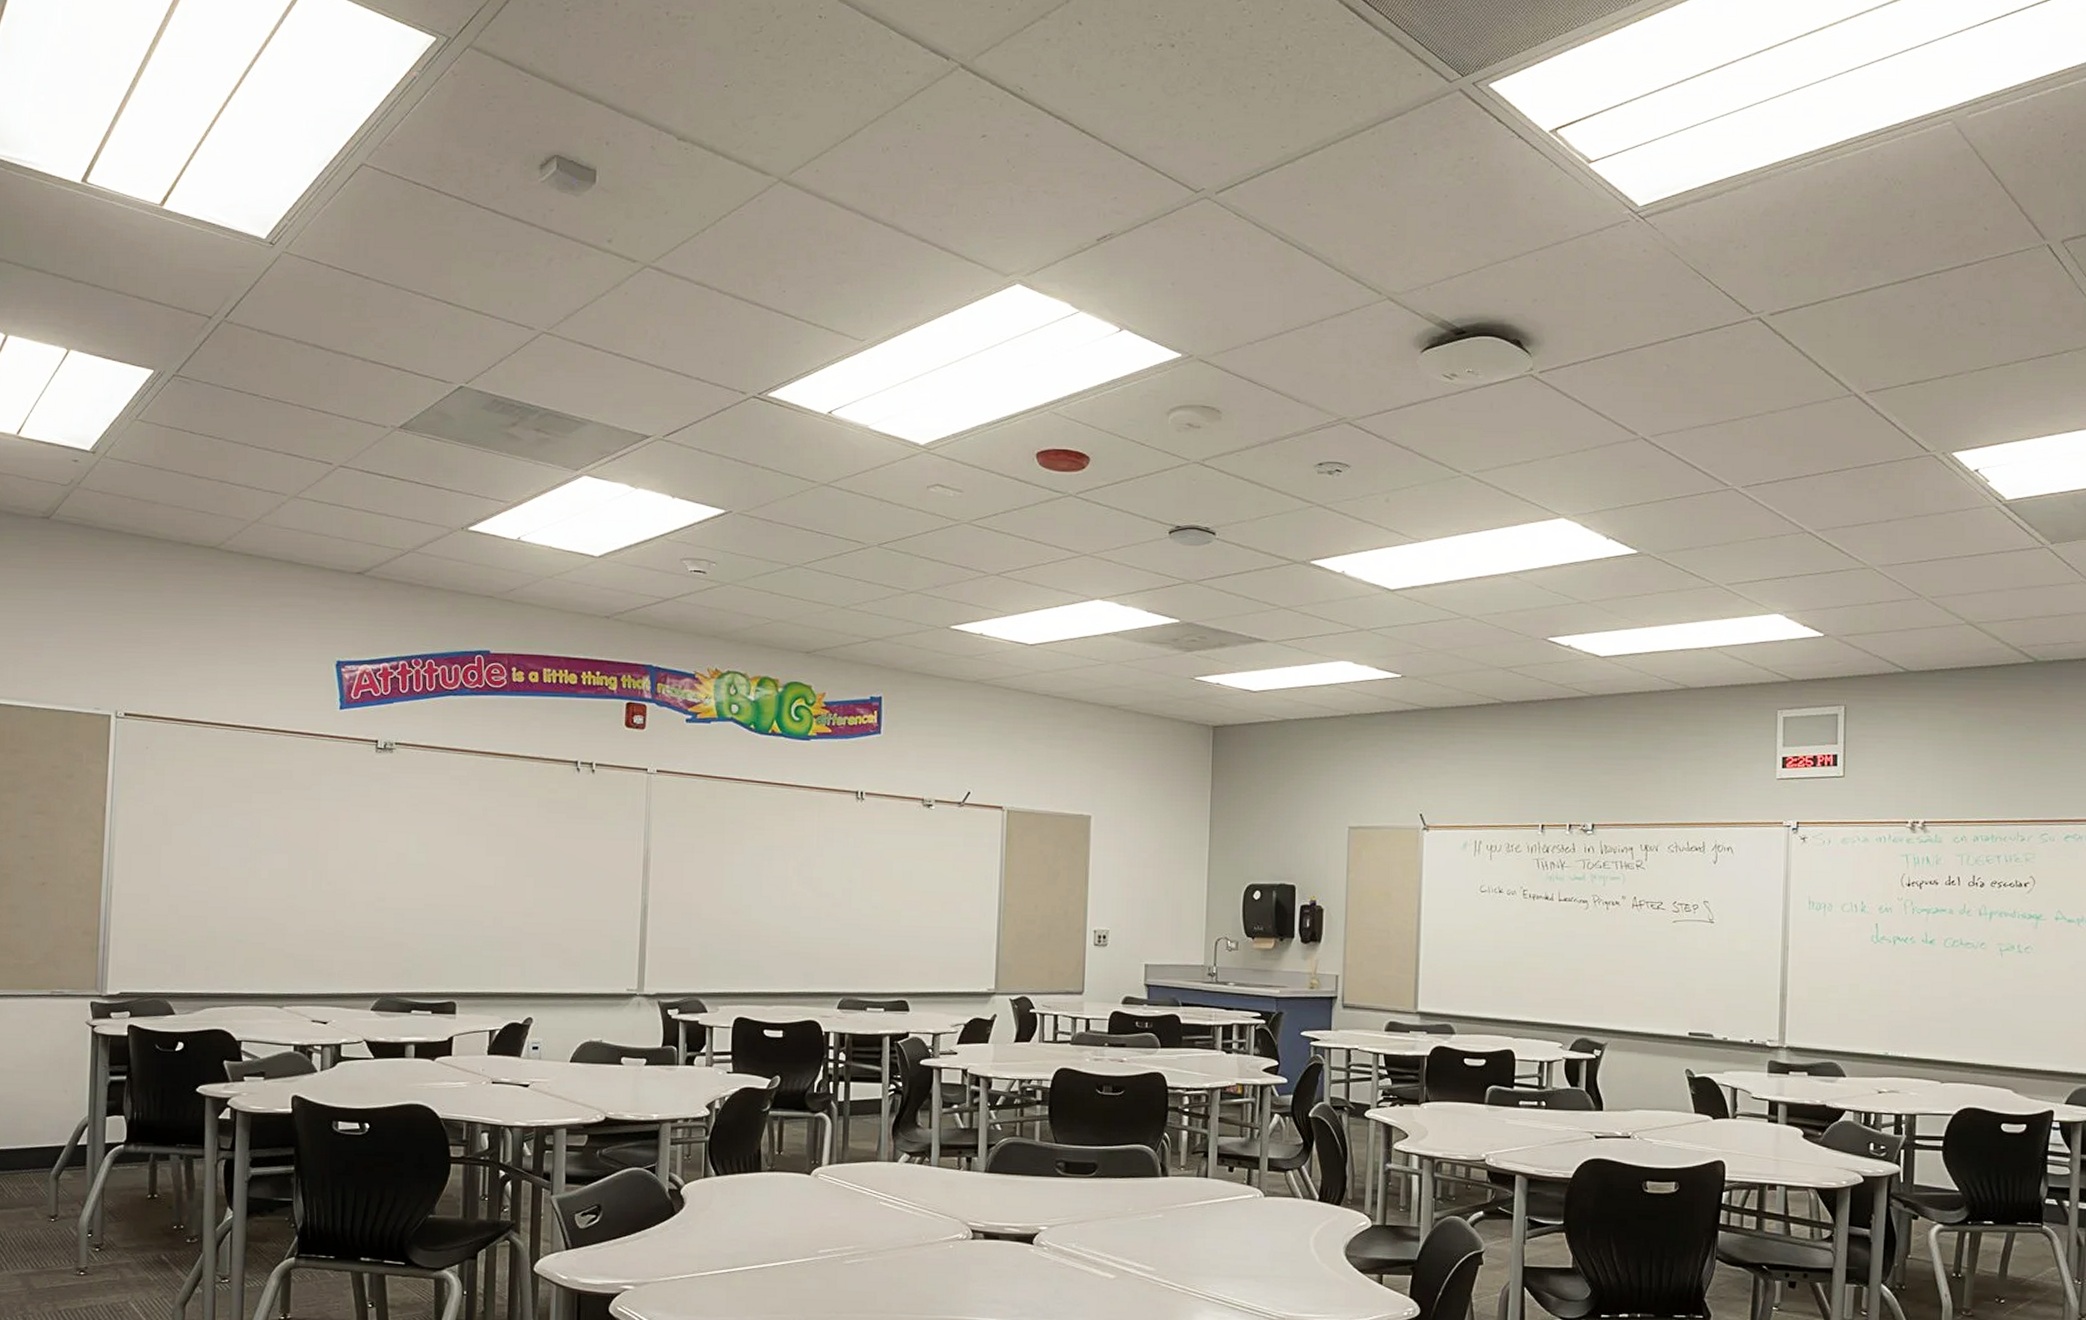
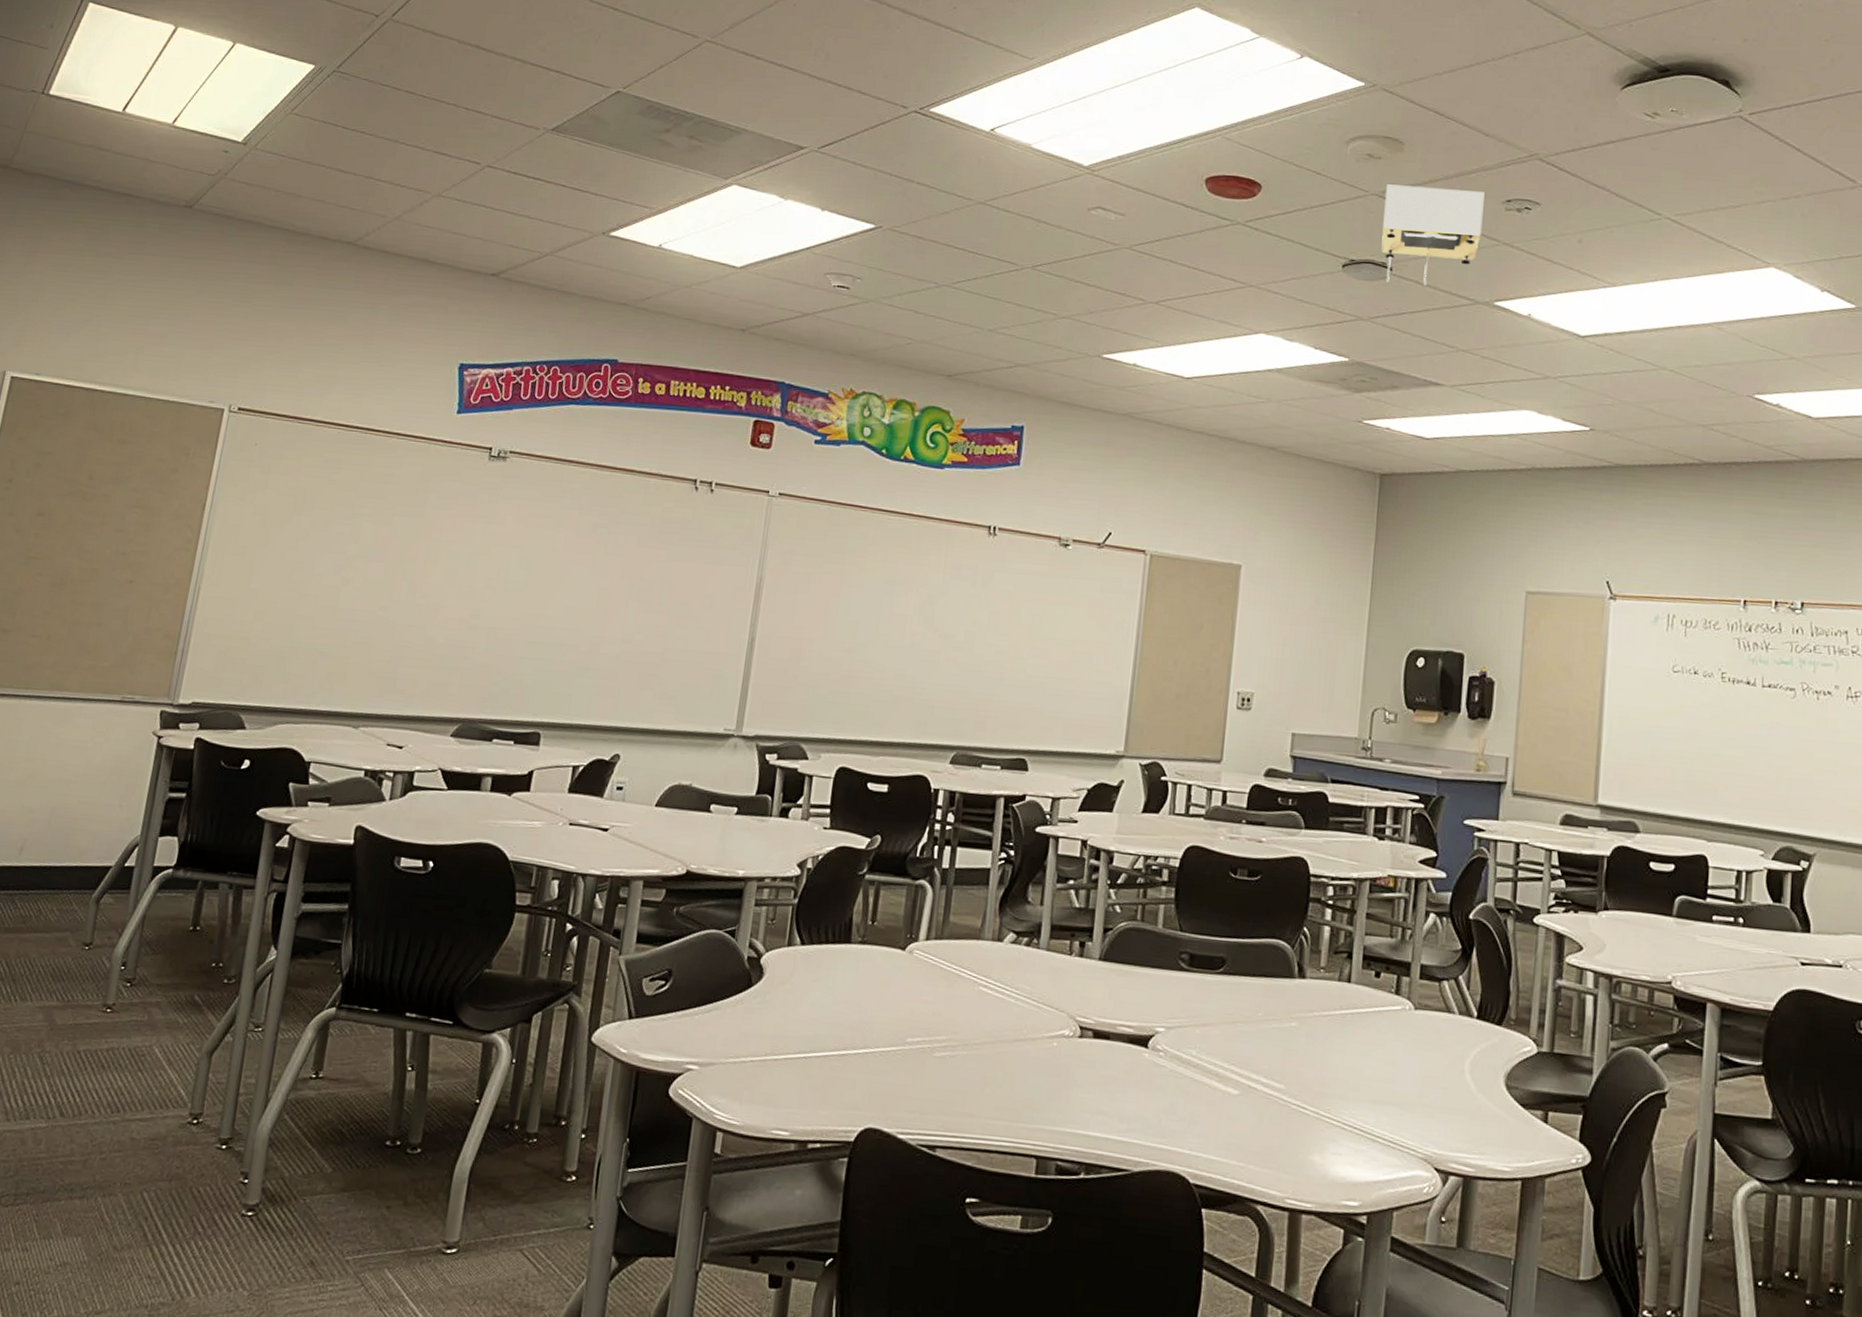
projector: none [1204,452,1298,548] -> present [1381,184,1485,286]

